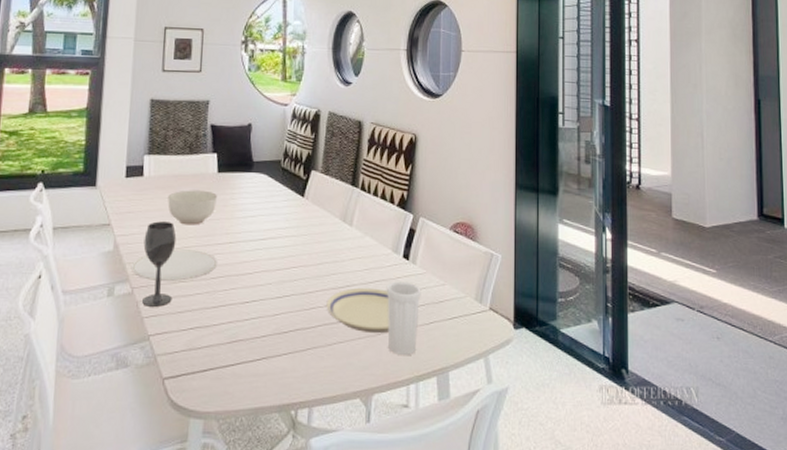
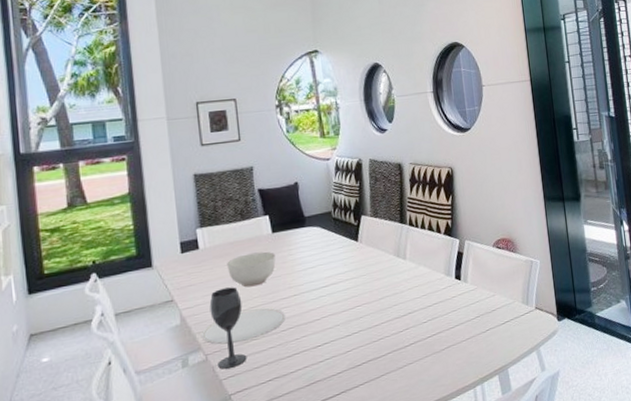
plate: present [326,287,390,334] -> none [392,309,452,351]
cup: present [386,281,421,356] -> none [444,299,477,364]

